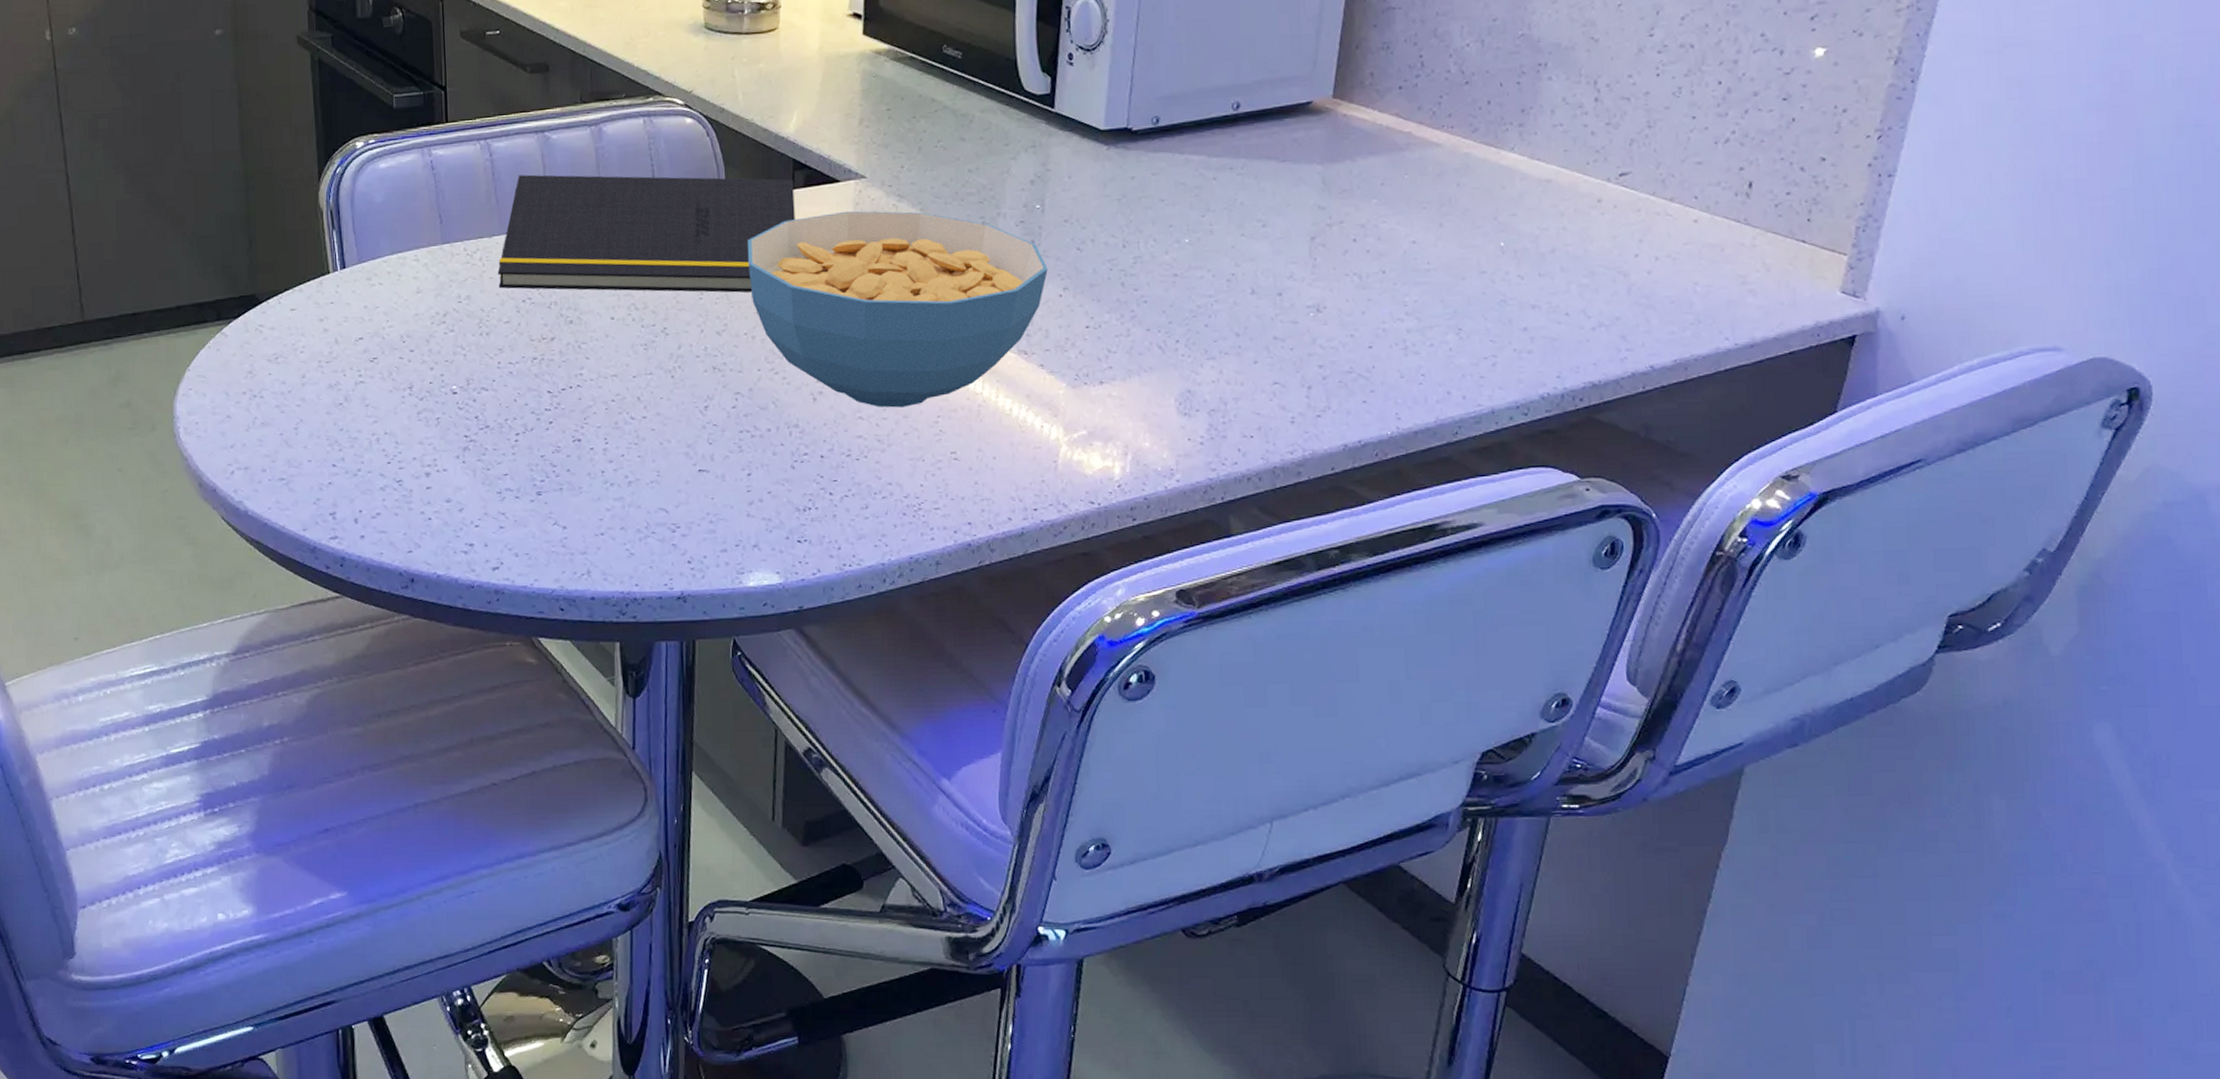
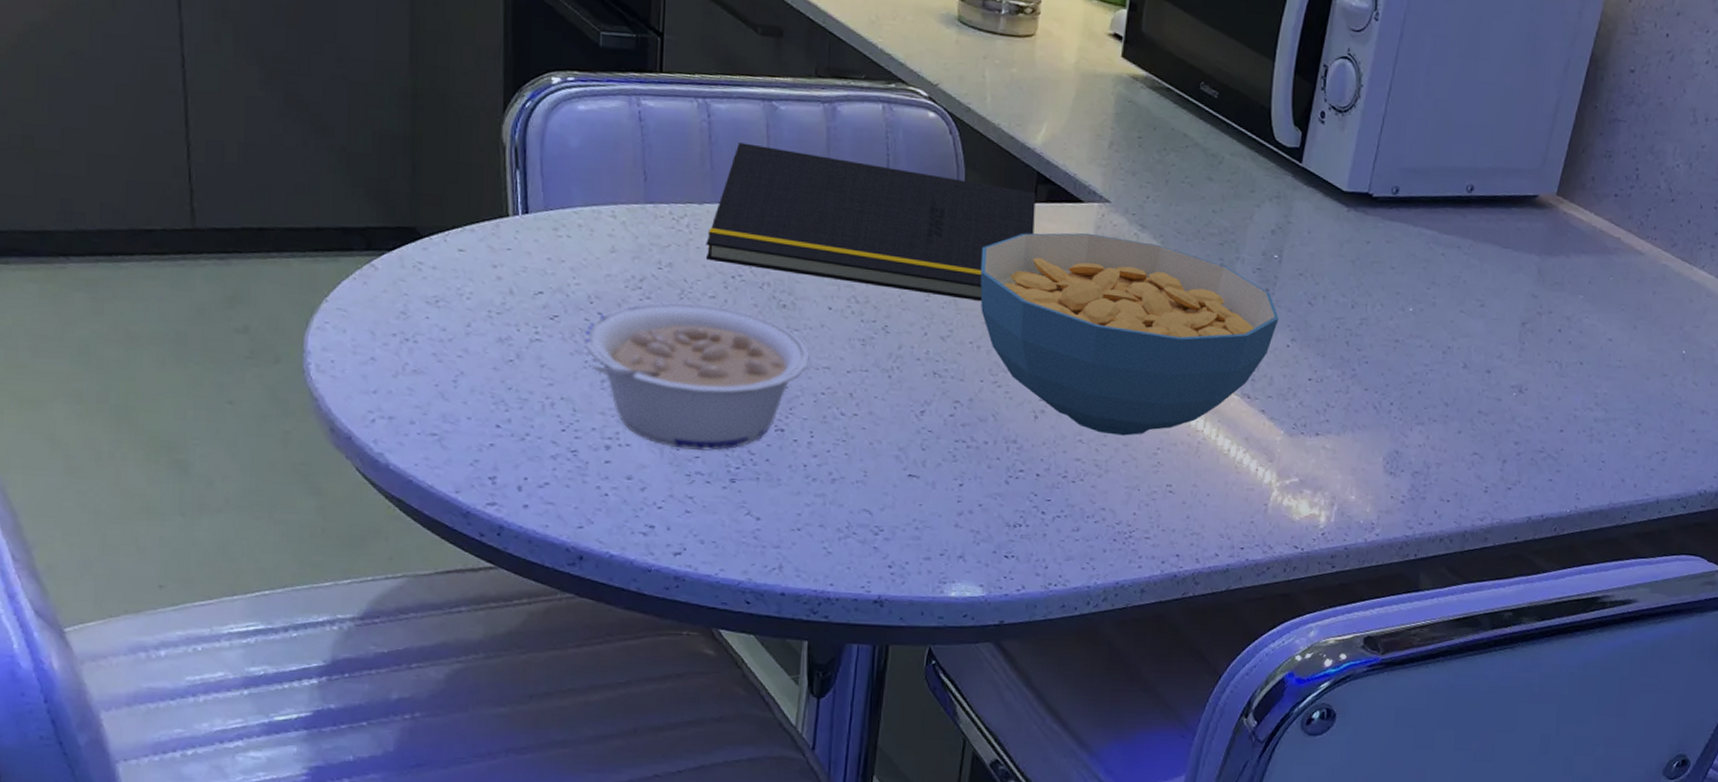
legume: none [400,329,598,469] -> present [584,301,810,452]

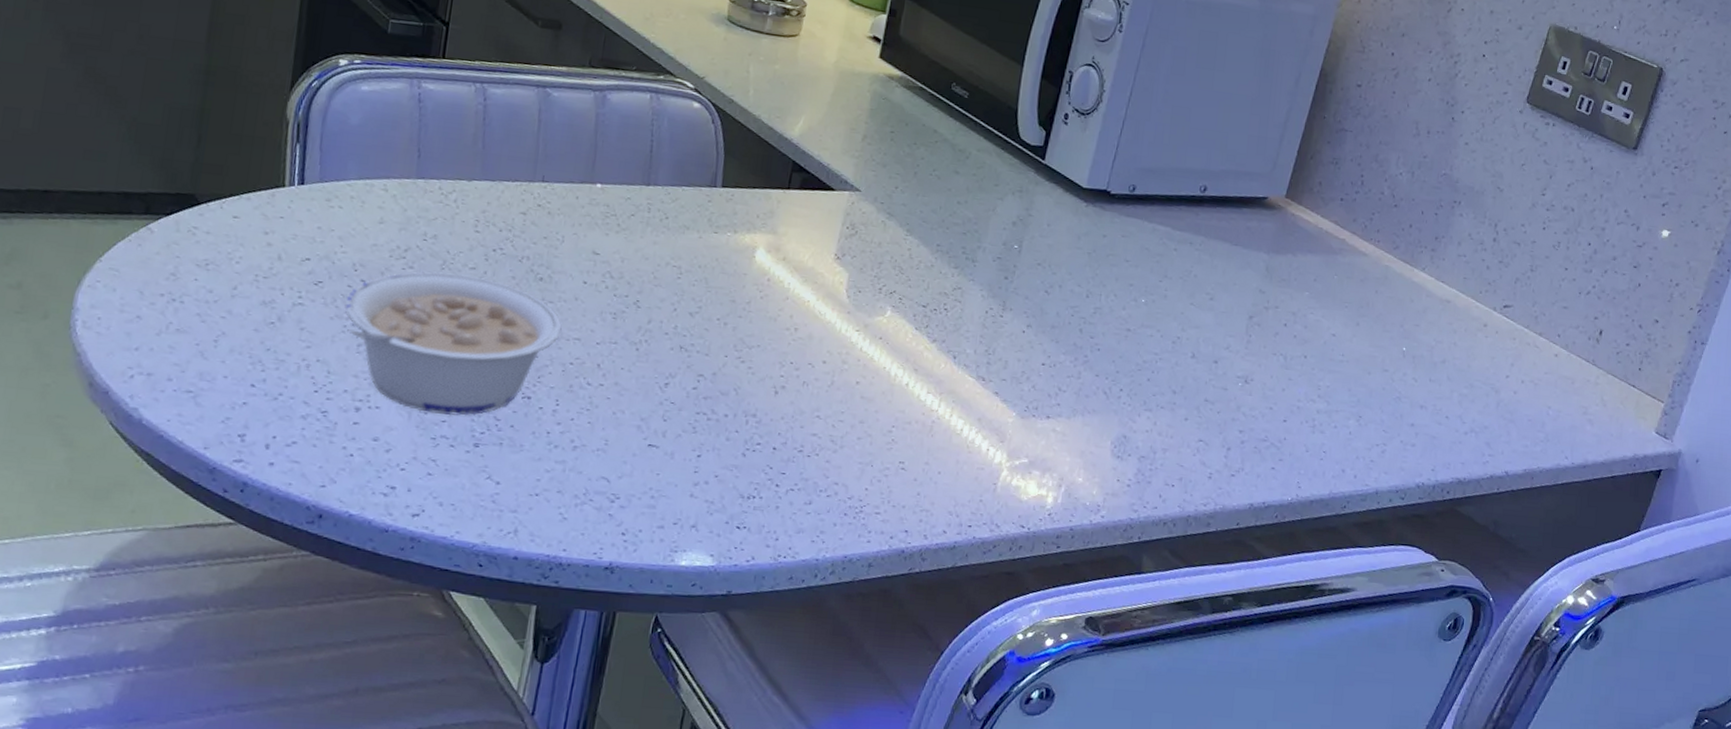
notepad: present [706,142,1036,301] -> none [470,125,790,280]
cereal bowl: present [980,232,1279,436] -> none [730,217,1016,413]

